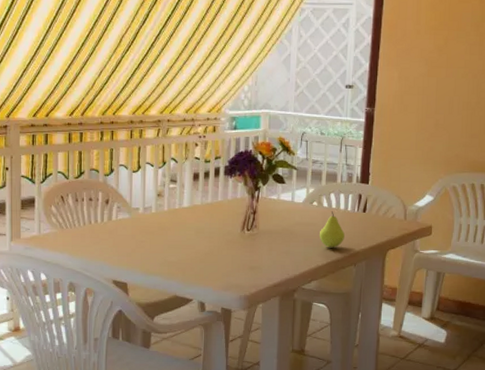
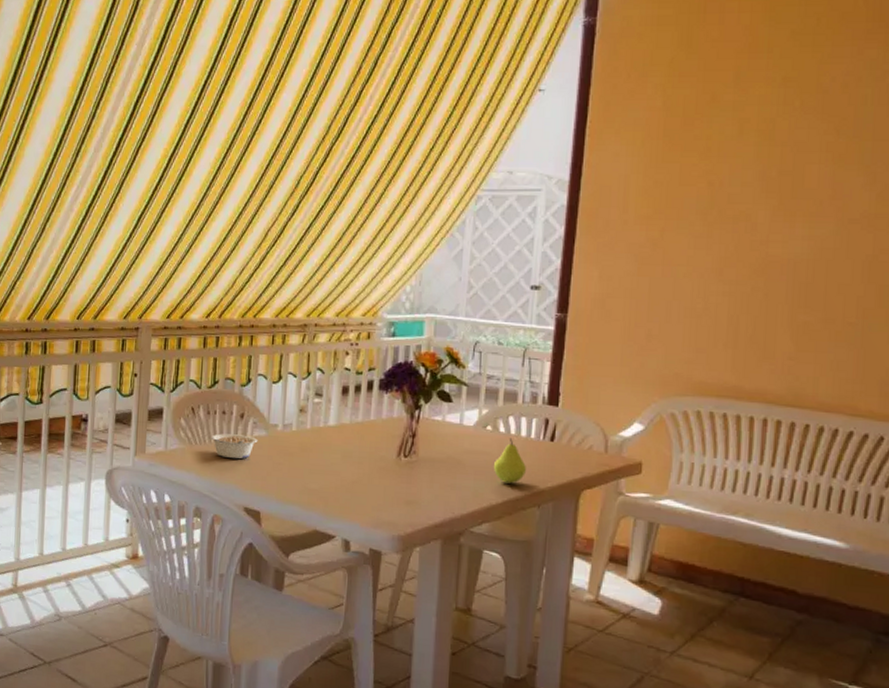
legume: none [80,218,122,240] -> present [210,433,258,459]

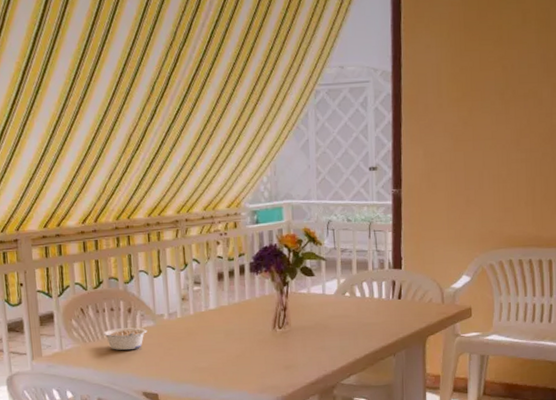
fruit: present [493,438,526,484] -> none [354,300,381,339]

